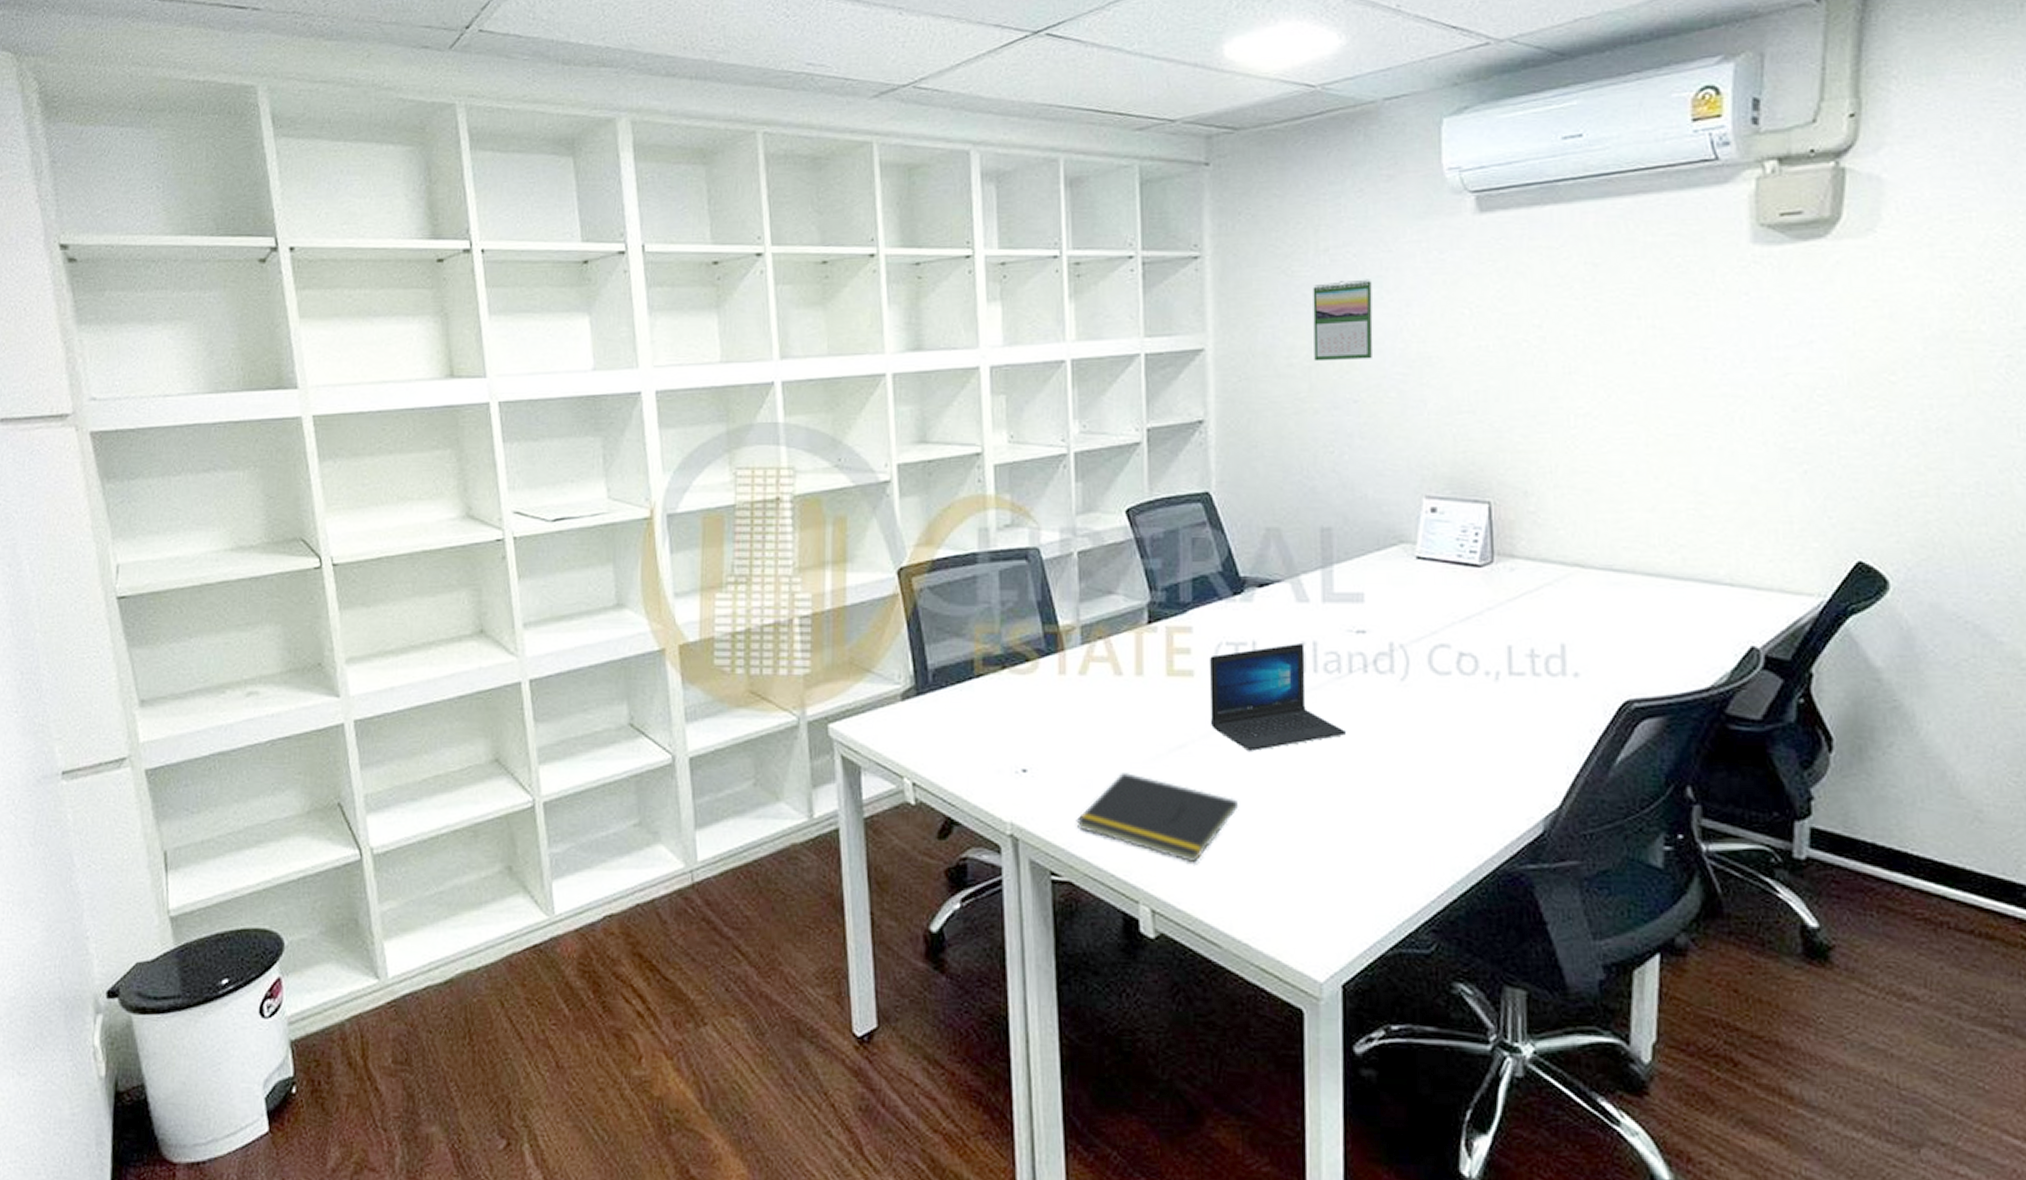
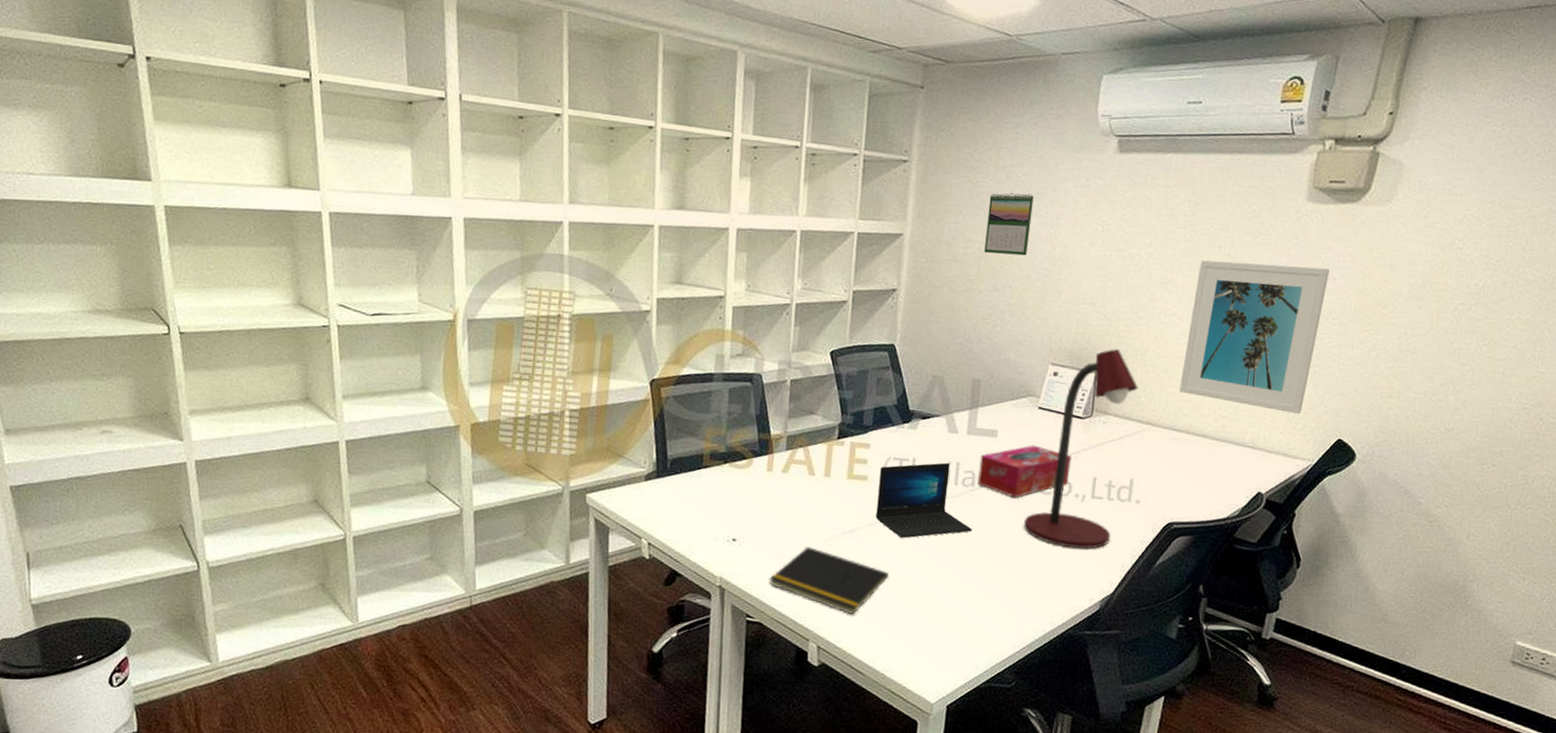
tissue box: none [1344,608,1474,683] -> present [978,445,1073,498]
desk lamp: none [1417,469,1553,748] -> present [1023,349,1138,549]
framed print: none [1611,330,1803,531] -> present [1179,260,1330,414]

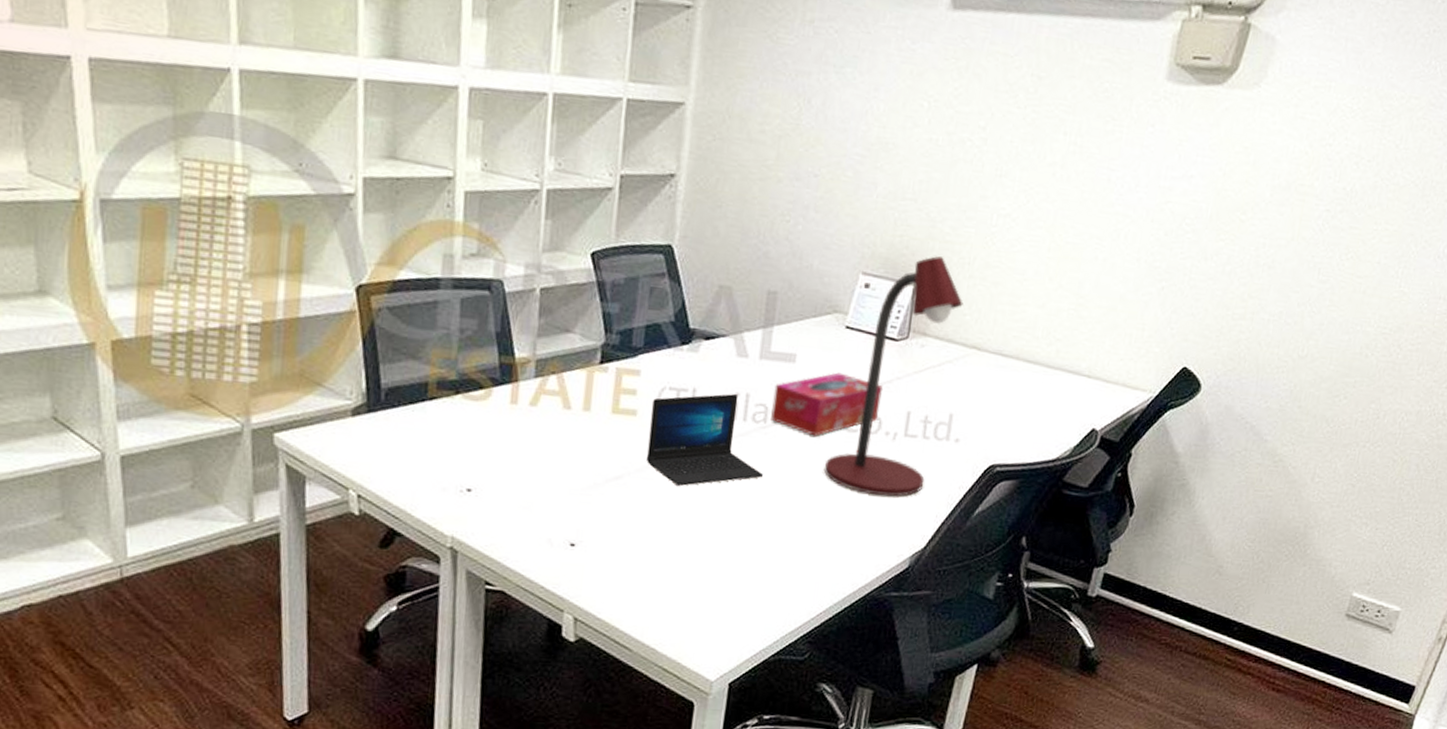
notepad: present [769,547,889,615] -> none [513,498,663,580]
calendar: present [984,193,1034,256] -> none [785,55,848,137]
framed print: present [1179,260,1330,414] -> none [1010,149,1187,337]

